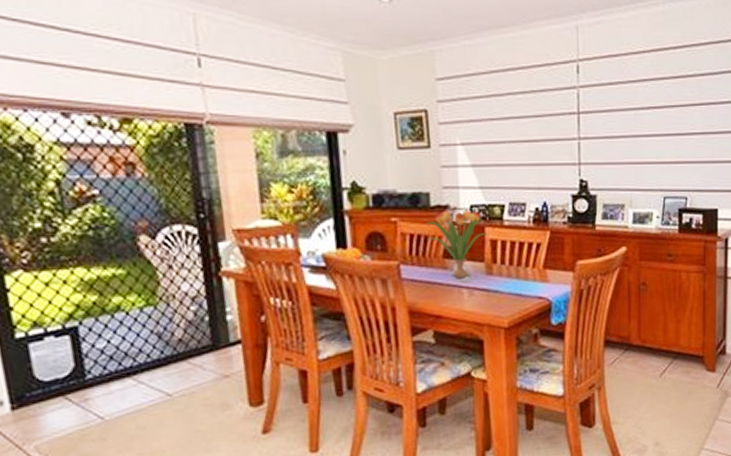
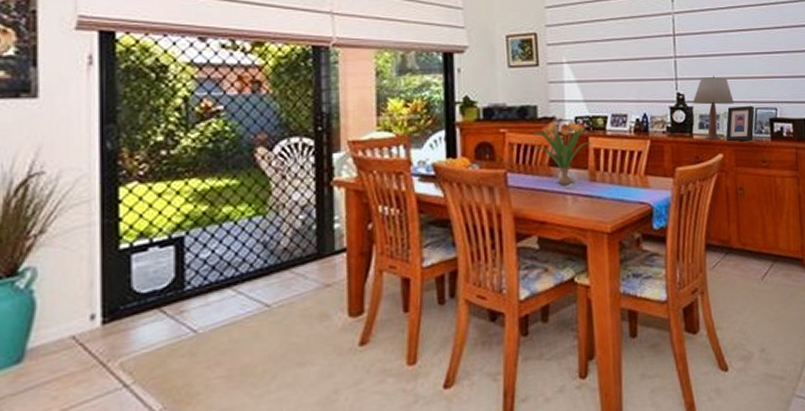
table lamp: none [596,159,641,232] -> present [692,75,734,140]
picture frame: none [630,193,663,234] -> present [726,105,755,142]

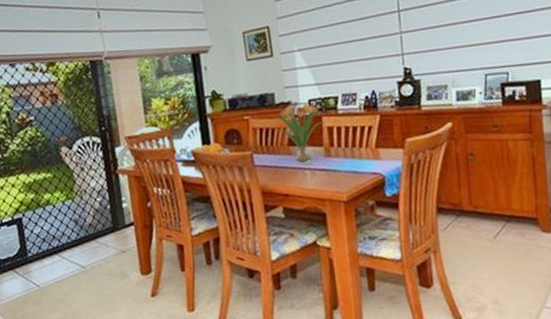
table lamp: present [692,75,734,140] -> none [419,46,462,110]
picture frame: present [726,105,755,142] -> none [454,72,485,110]

